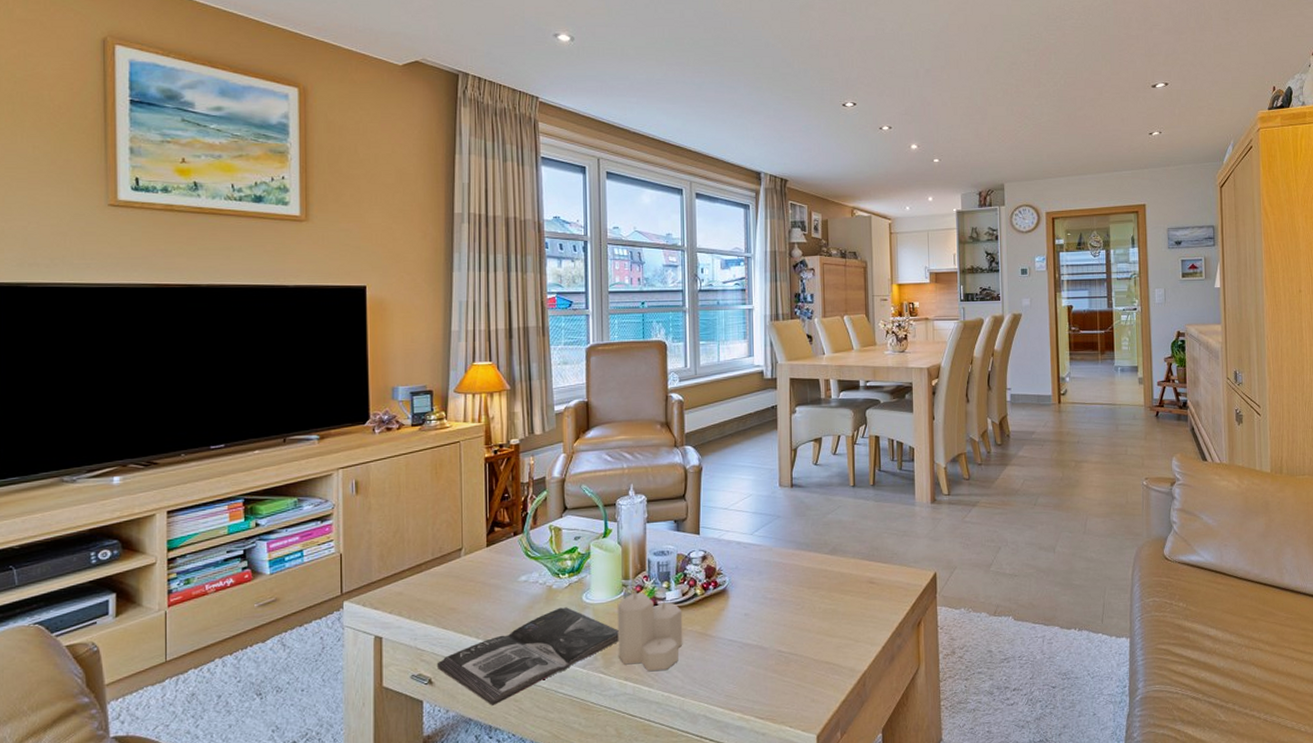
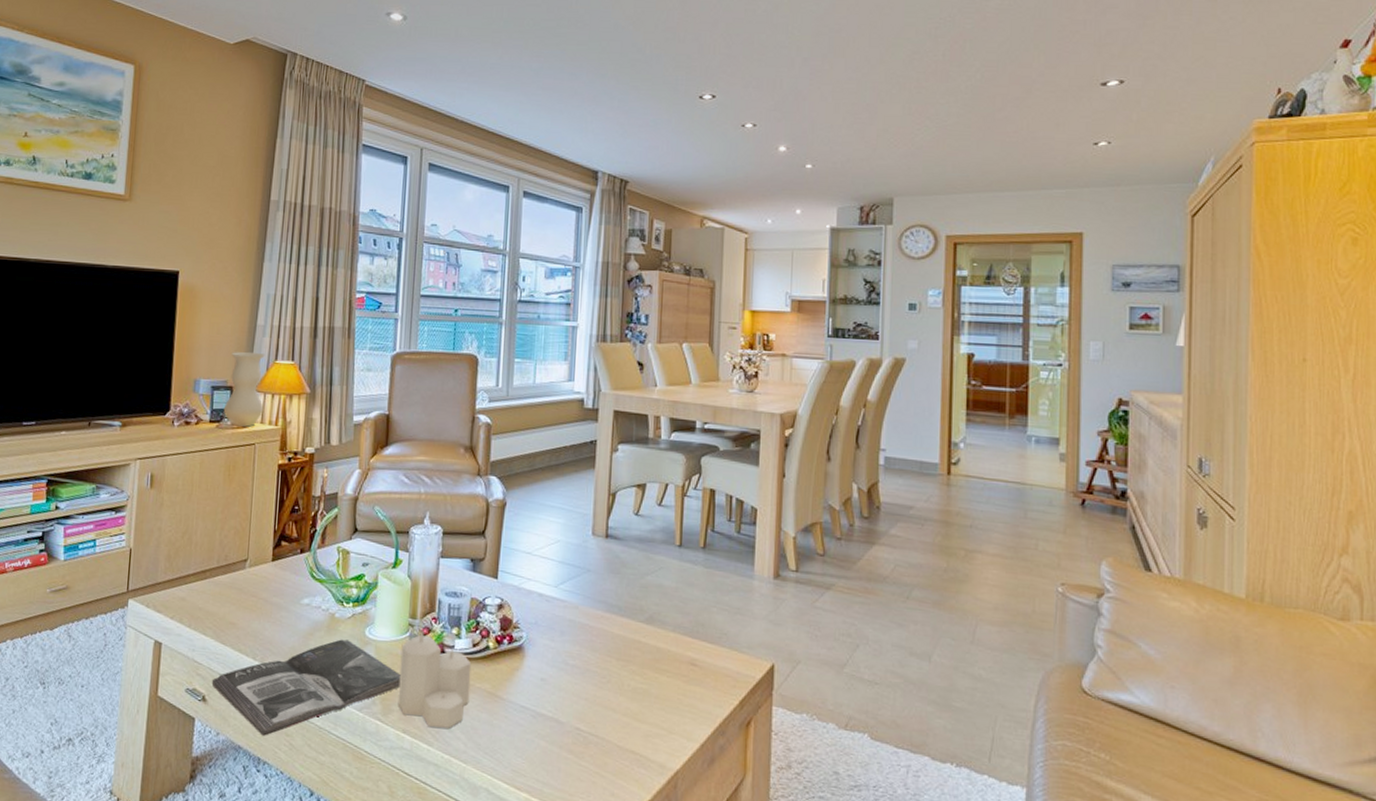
vase: none [425,356,465,428] -> present [223,351,265,428]

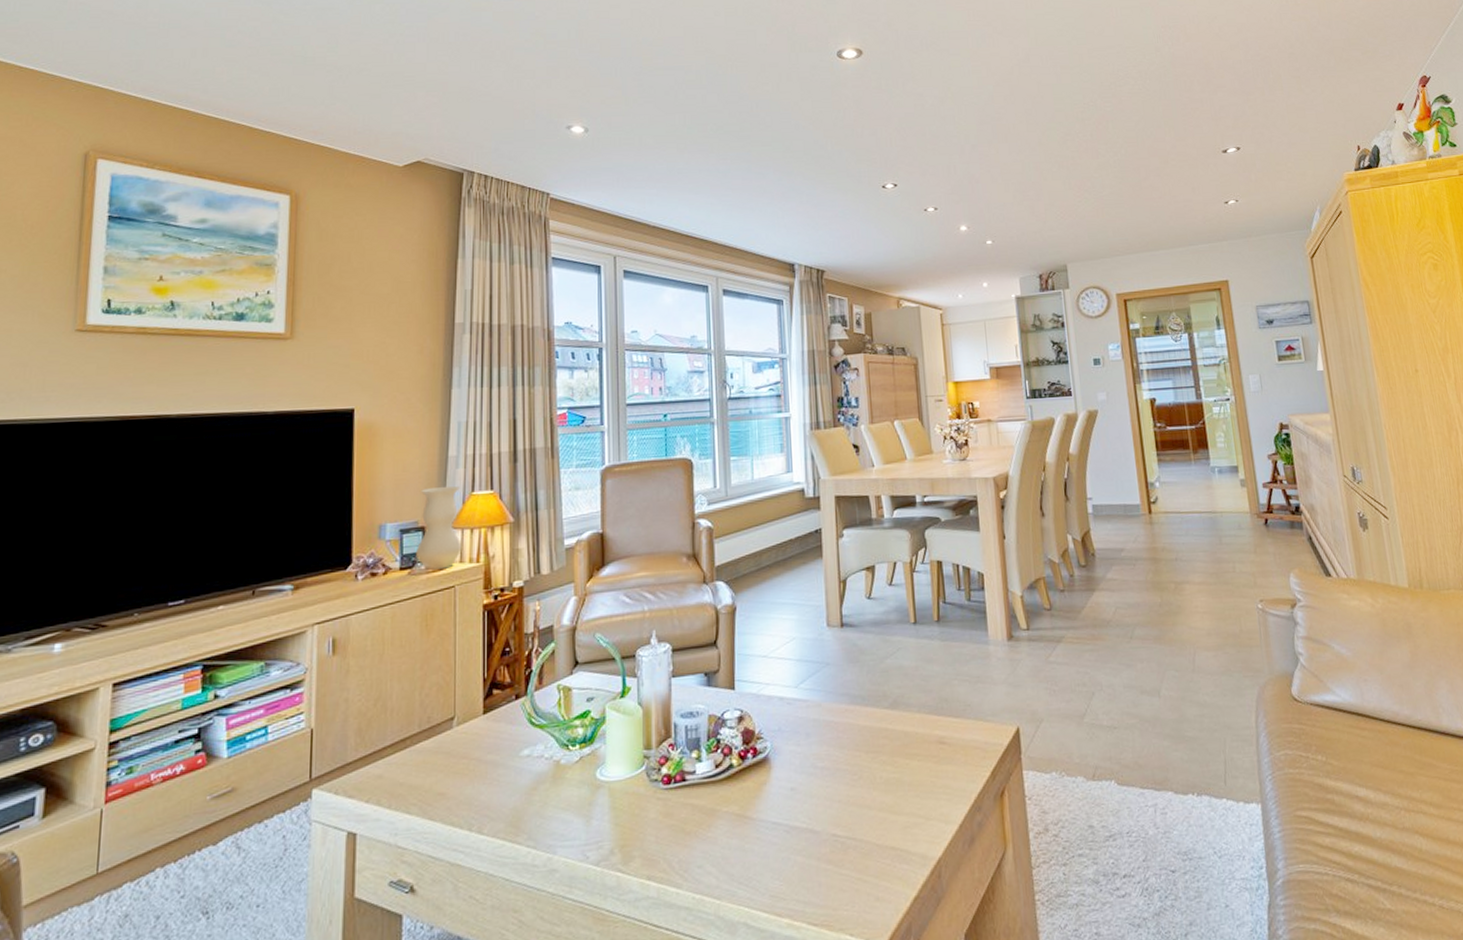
magazine: present [211,639,401,737] -> none [420,787,640,920]
candle: present [398,630,472,729] -> none [638,760,717,868]

